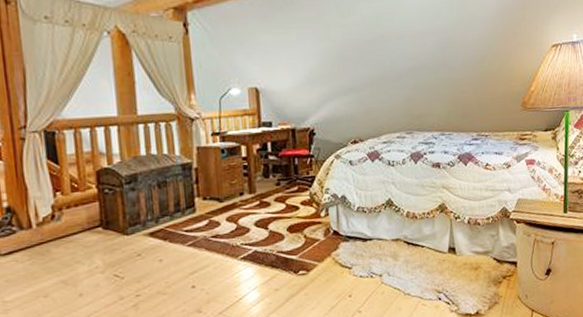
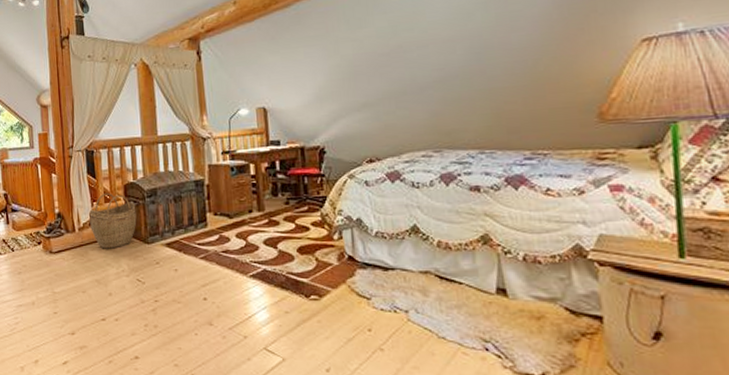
woven basket: none [51,180,113,245] -> present [89,192,137,249]

